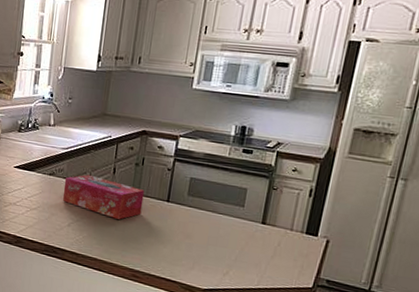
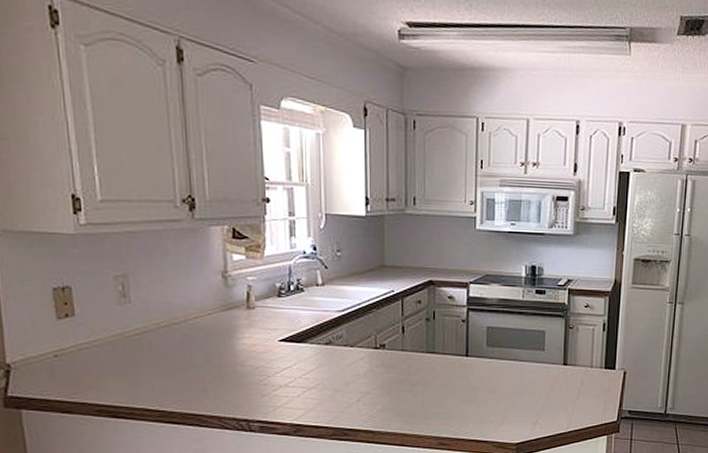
tissue box: present [62,174,145,220] -> none [345,338,440,384]

